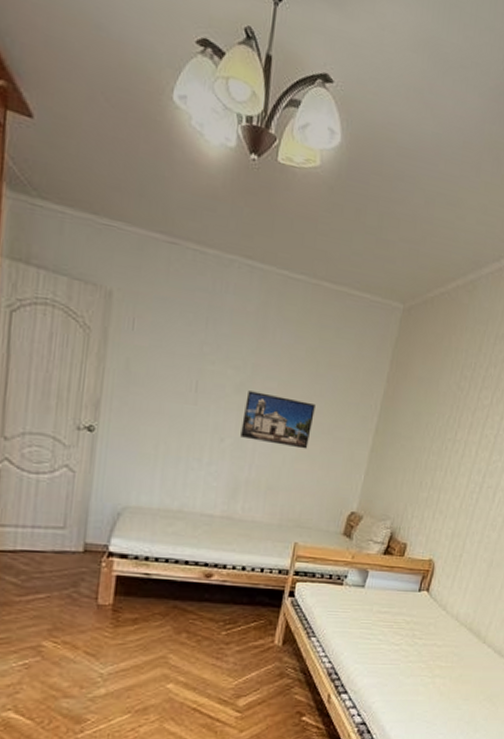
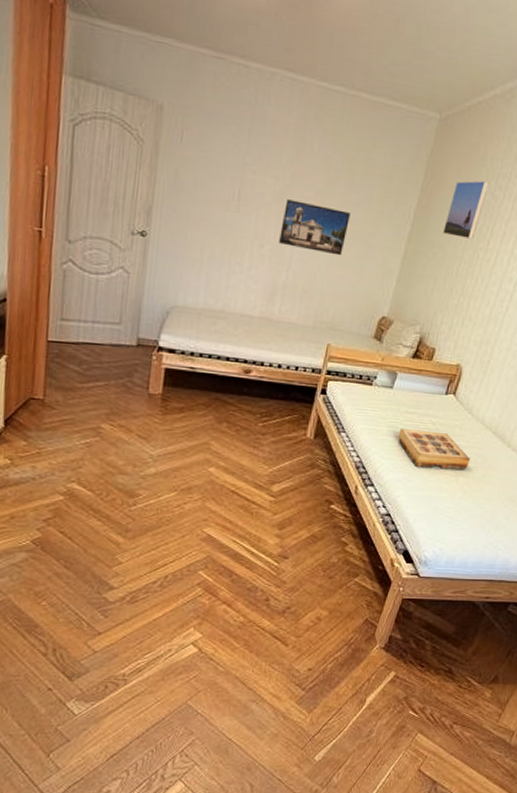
book: none [372,630,446,670] -> present [398,429,470,470]
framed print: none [411,371,455,431] -> present [443,180,489,240]

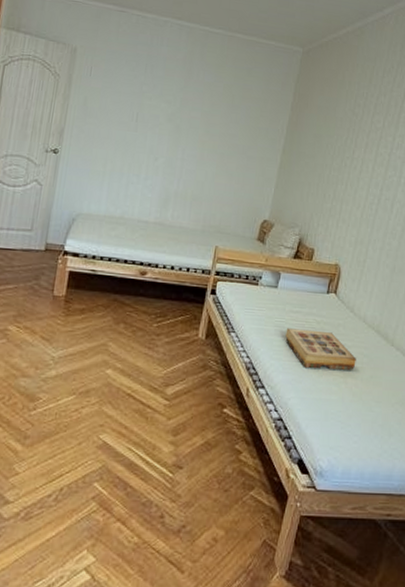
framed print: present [279,199,350,256] -> none [171,120,232,167]
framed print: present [443,180,489,240] -> none [313,100,349,151]

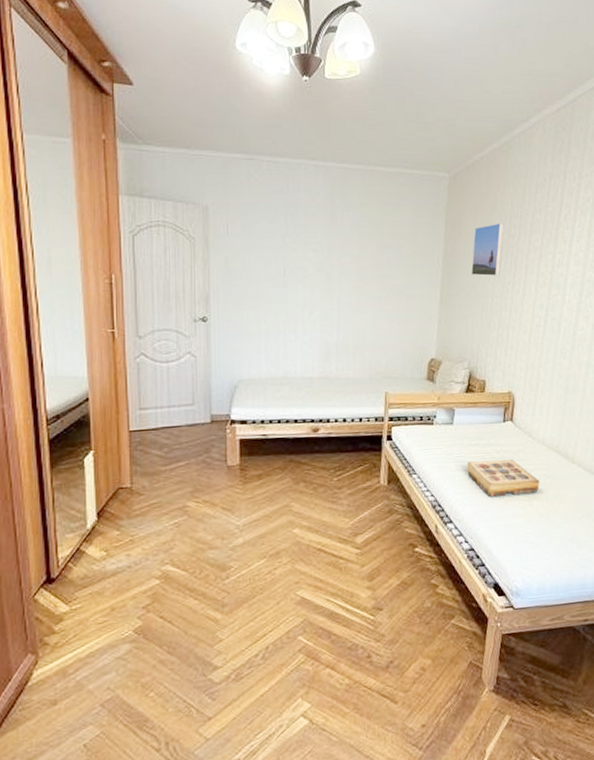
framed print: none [313,100,349,151] -> present [471,222,504,277]

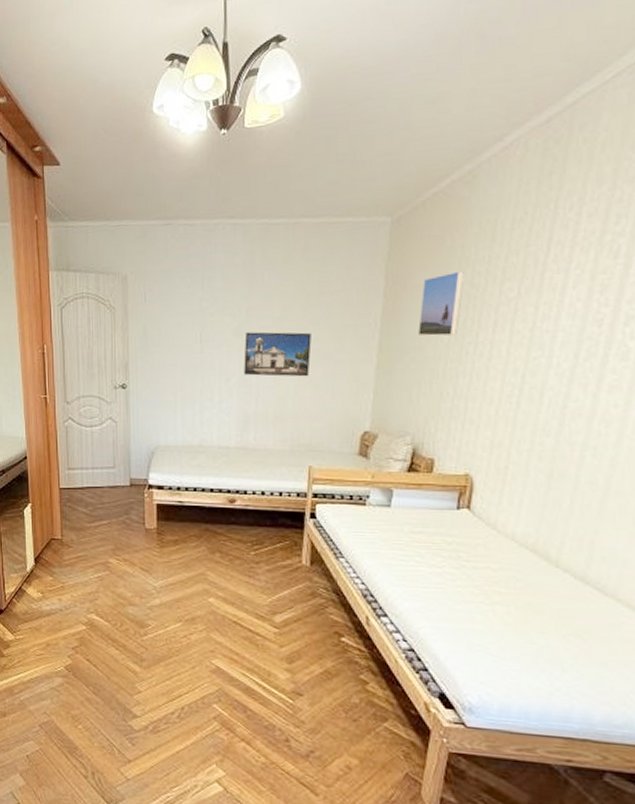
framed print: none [326,268,386,310] -> present [244,332,312,377]
book: present [467,459,540,497] -> none [407,551,506,597]

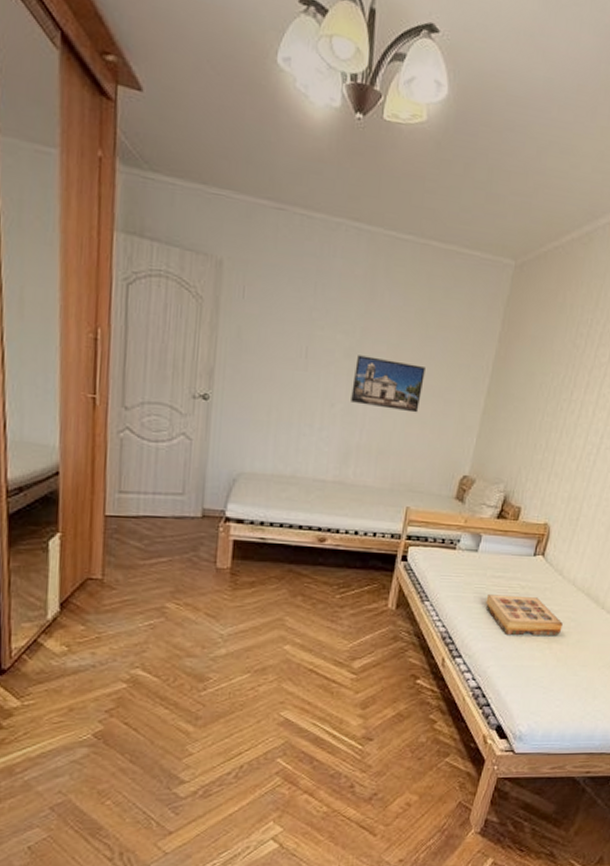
book: none [407,551,506,597] -> present [486,594,563,635]
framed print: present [418,270,464,336] -> none [524,328,570,392]

